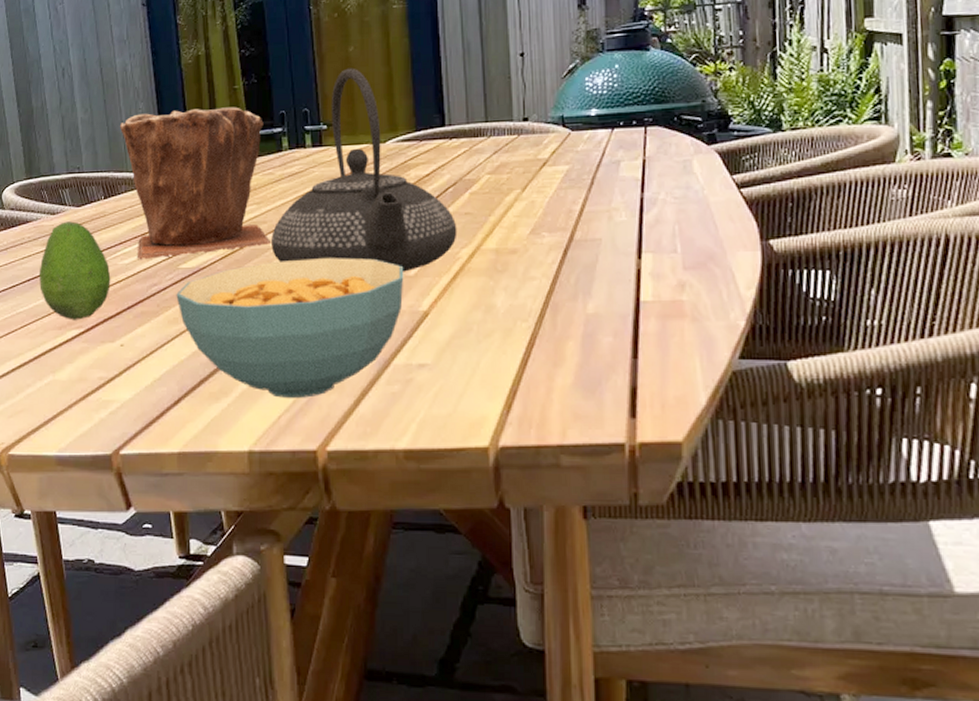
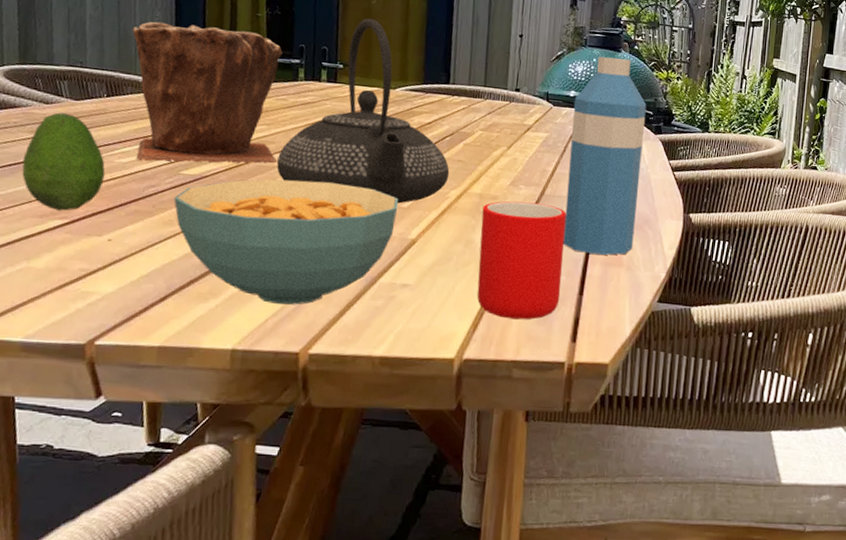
cup: none [501,251,609,395] -> present [477,201,566,320]
water bottle: none [596,58,697,307] -> present [562,56,647,256]

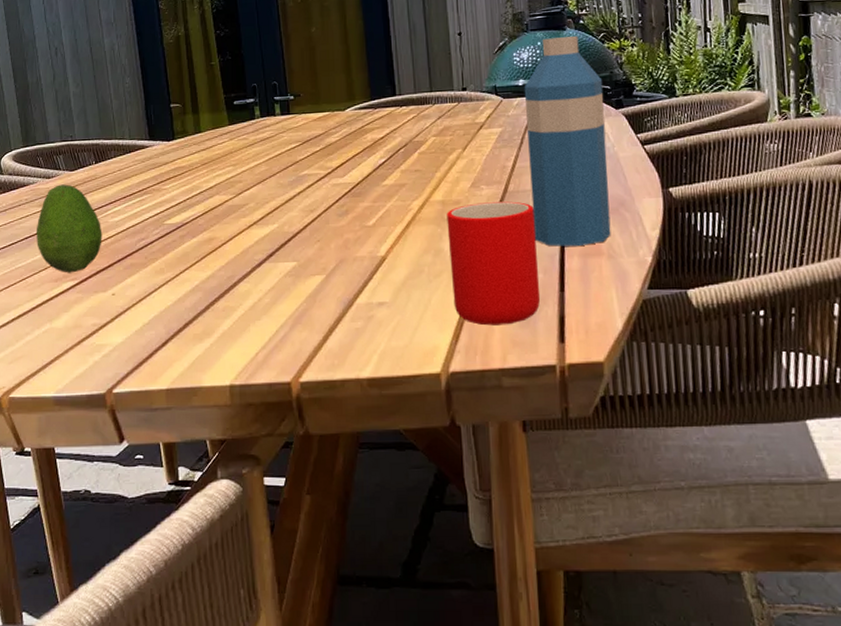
plant pot: present [132,21,283,164] -> none [108,80,247,218]
cereal bowl: present [174,179,398,305] -> none [162,211,363,338]
teapot: present [276,18,450,204] -> none [247,46,409,223]

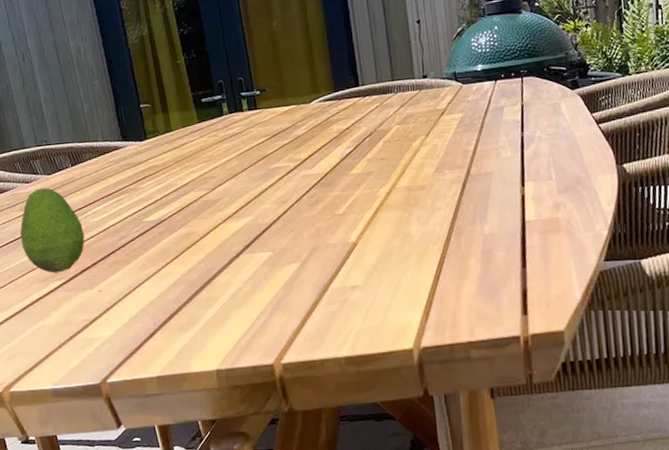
cup: present [447,201,541,326] -> none [412,184,504,303]
water bottle: present [524,36,611,247] -> none [482,19,569,225]

